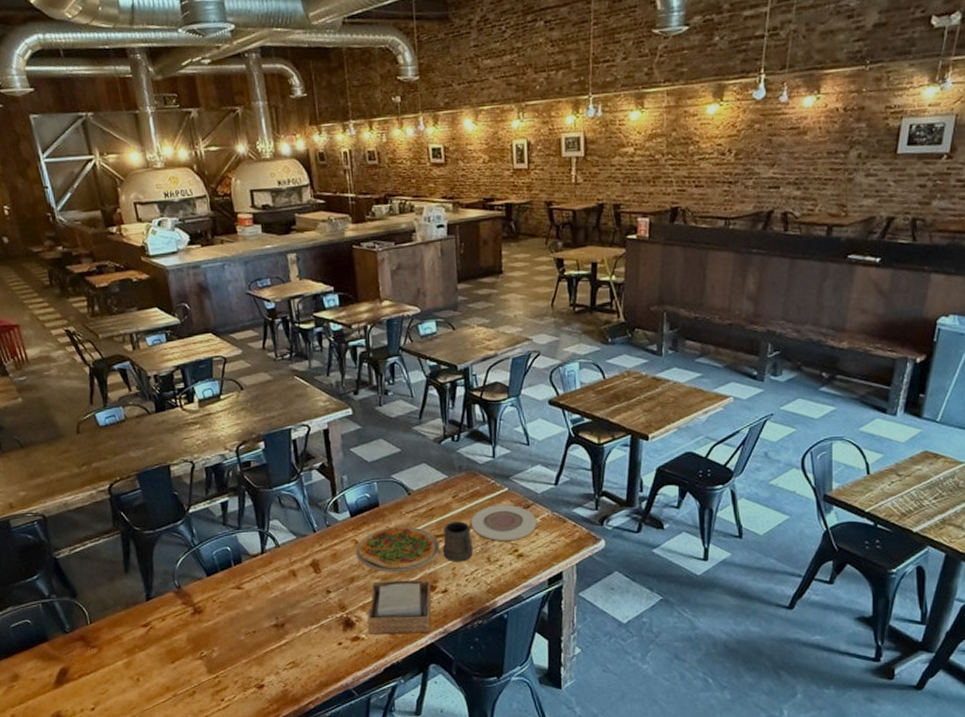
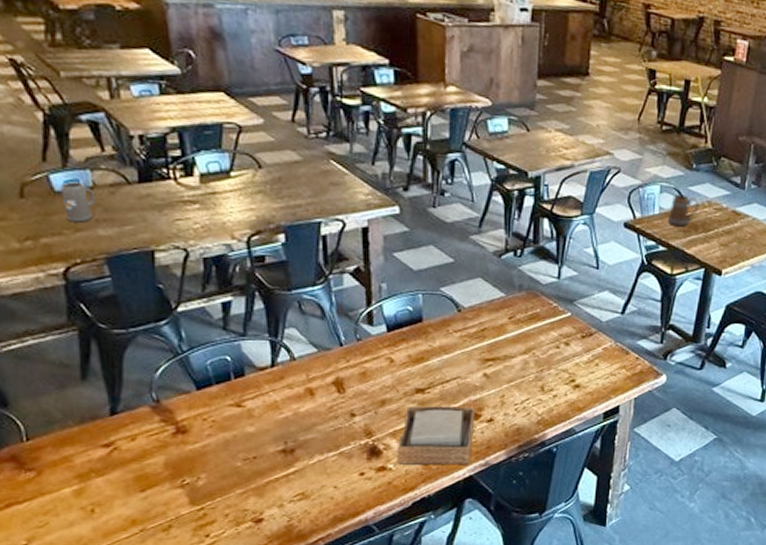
beer mug: none [103,417,128,449] -> present [61,181,96,223]
pizza: present [355,526,440,573] -> none [389,347,489,398]
beer mug: present [442,521,473,562] -> none [492,345,526,390]
plate: present [471,504,538,542] -> none [527,330,599,370]
beer mug: none [589,368,619,400] -> present [667,194,700,228]

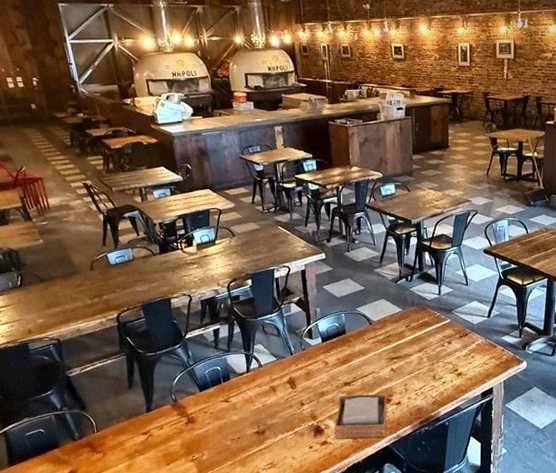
beer mug: present [61,181,96,223] -> none [114,257,135,284]
beer mug: present [667,194,700,228] -> none [515,225,539,250]

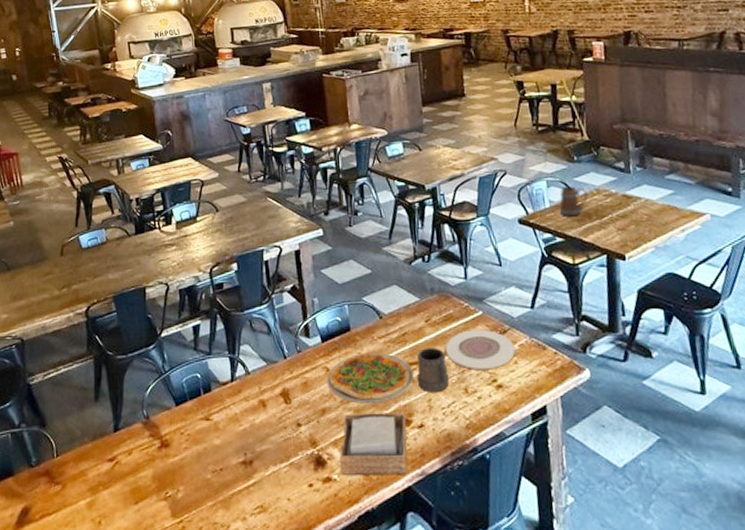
pizza: none [325,350,395,389] -> present [326,353,414,405]
beer mug: none [397,346,422,380] -> present [417,348,449,393]
plate: none [421,333,474,363] -> present [446,329,516,371]
beer mug: none [515,225,539,250] -> present [558,186,589,218]

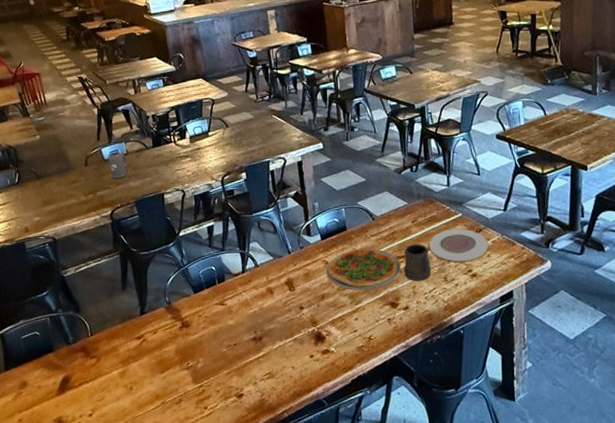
beer mug: none [86,239,108,271] -> present [108,151,128,179]
napkin holder: present [339,412,408,475] -> none [336,297,394,348]
beer mug: present [558,186,589,218] -> none [532,106,559,134]

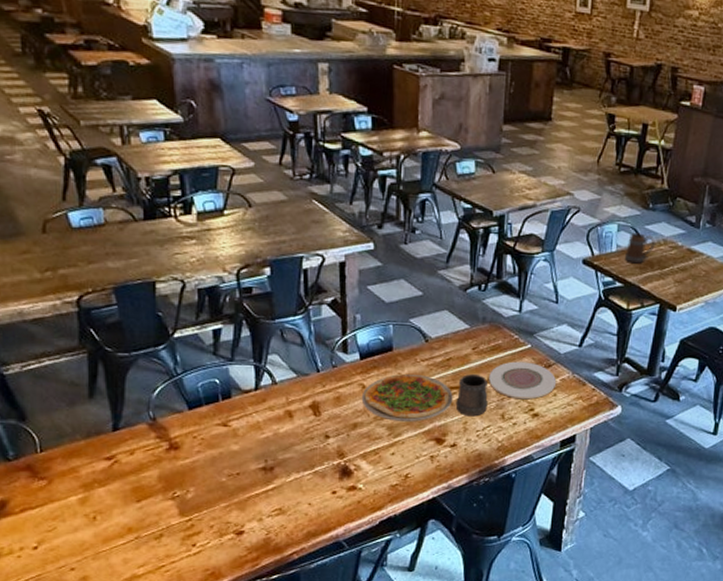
beer mug: present [108,151,128,179] -> none [77,219,107,256]
beer mug: none [532,106,559,134] -> present [624,233,655,265]

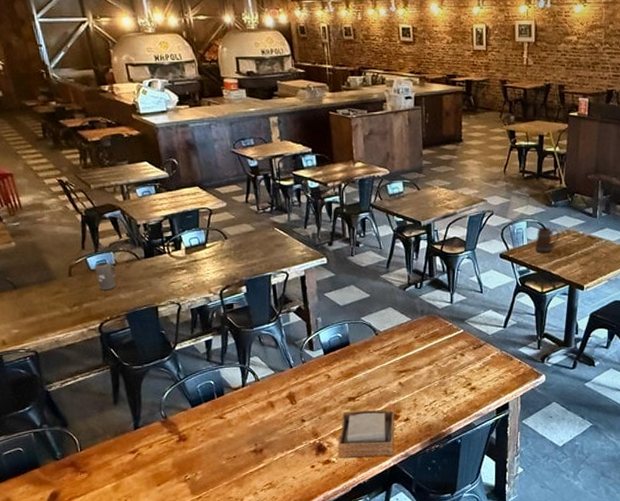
beer mug: none [77,219,107,256] -> present [95,261,118,291]
pizza: present [361,374,453,423] -> none [328,363,403,404]
napkin holder: none [366,430,440,487] -> present [337,409,395,458]
beer mug: present [455,374,488,417] -> none [405,359,432,394]
plate: present [489,361,557,400] -> none [431,344,488,377]

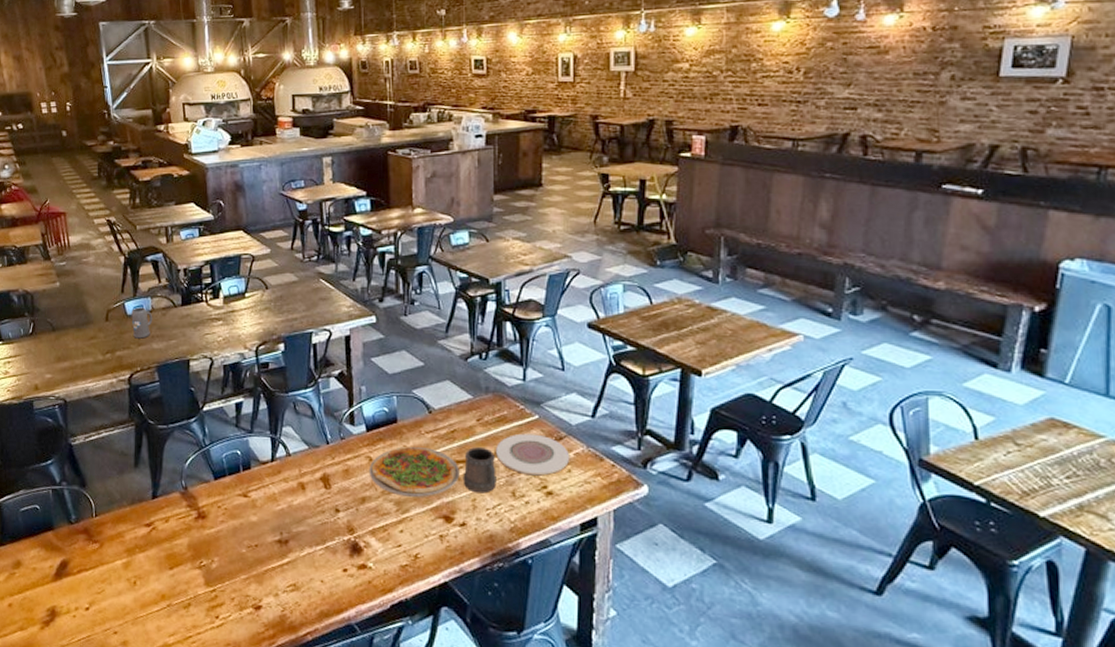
pizza: none [328,363,403,404] -> present [369,447,460,498]
napkin holder: present [337,409,395,458] -> none [376,505,448,570]
beer mug: none [405,359,432,394] -> present [463,447,497,494]
plate: none [431,344,488,377] -> present [496,433,570,476]
beer mug: present [534,227,560,254] -> none [633,292,668,327]

